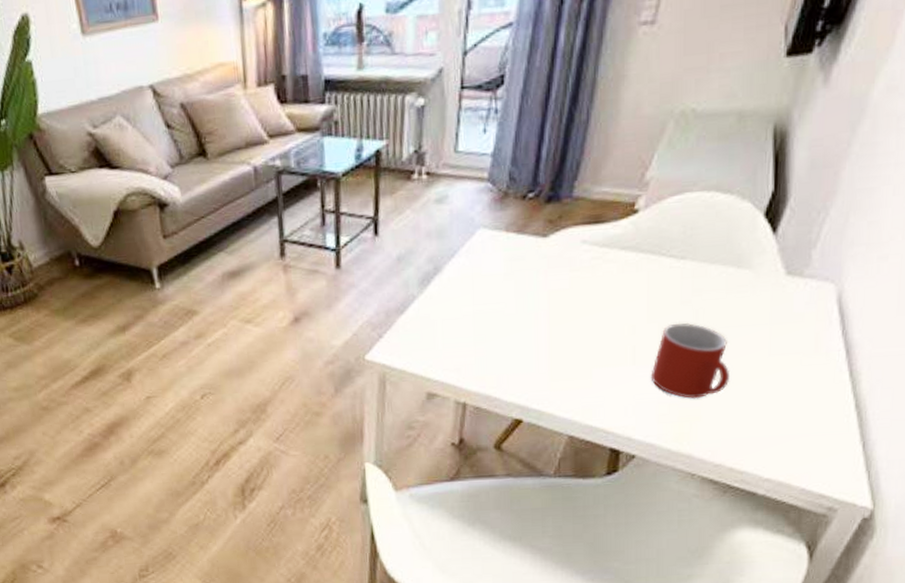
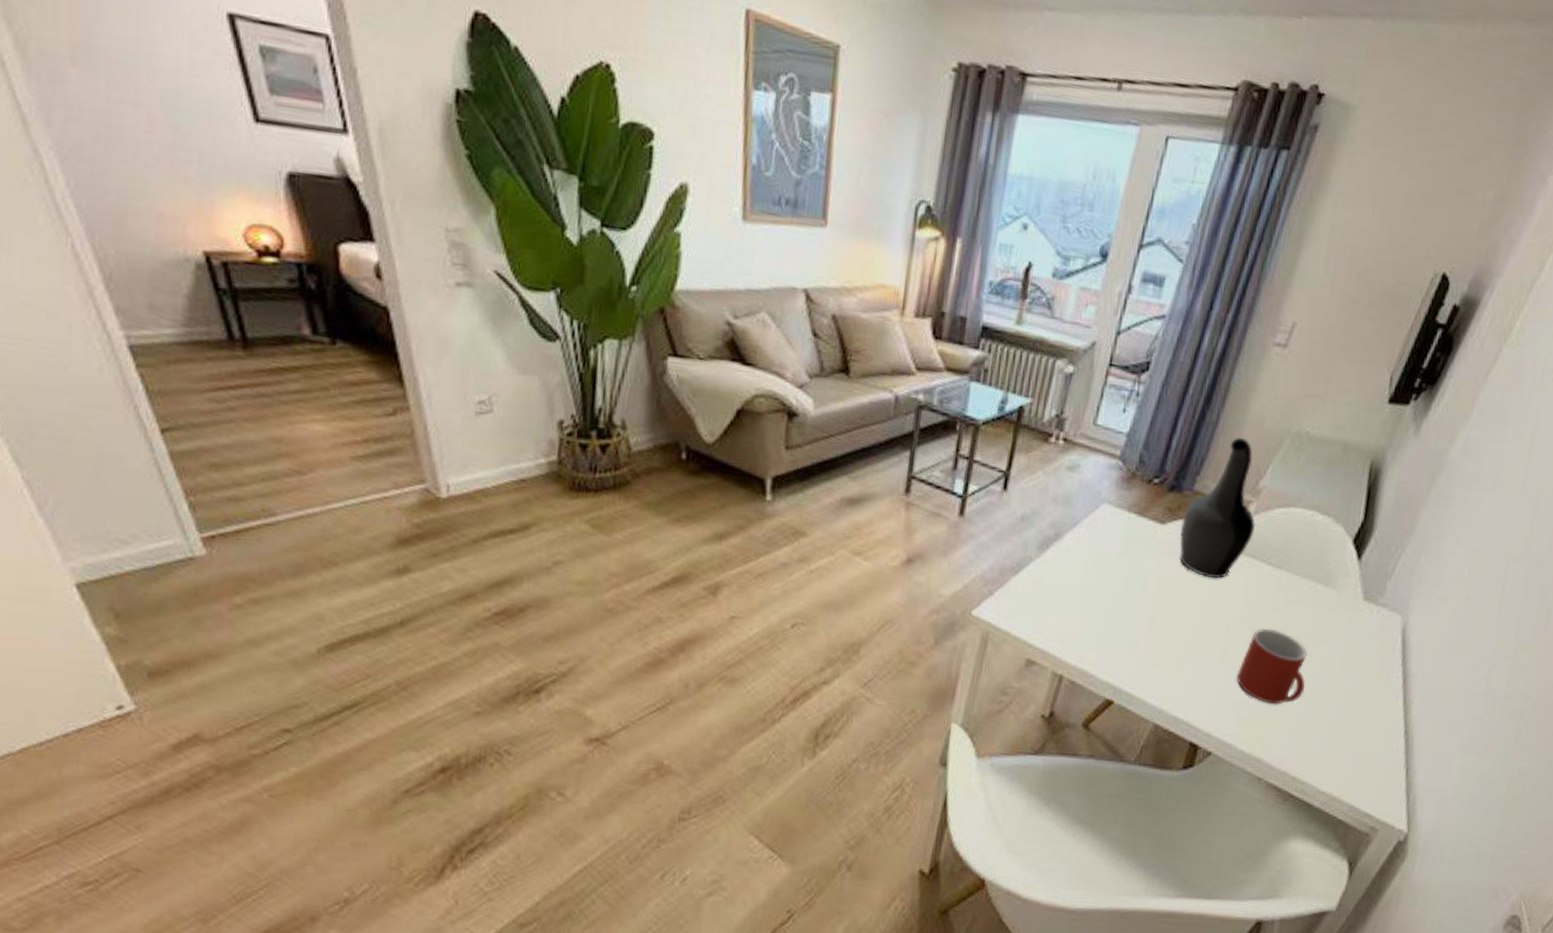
decorative vase: none [565,131,649,283] -> present [1178,437,1256,579]

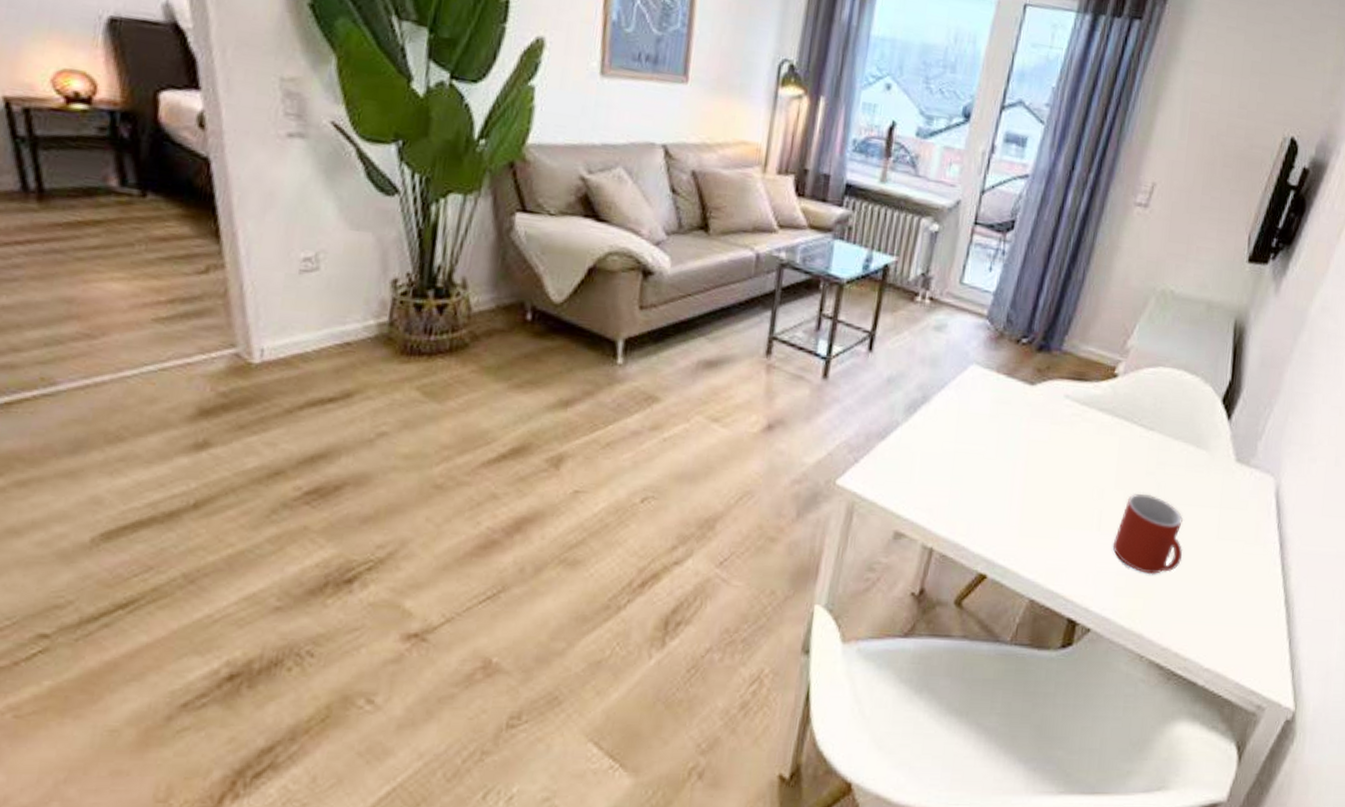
decorative vase: present [1178,437,1256,579] -> none [1049,296,1126,442]

